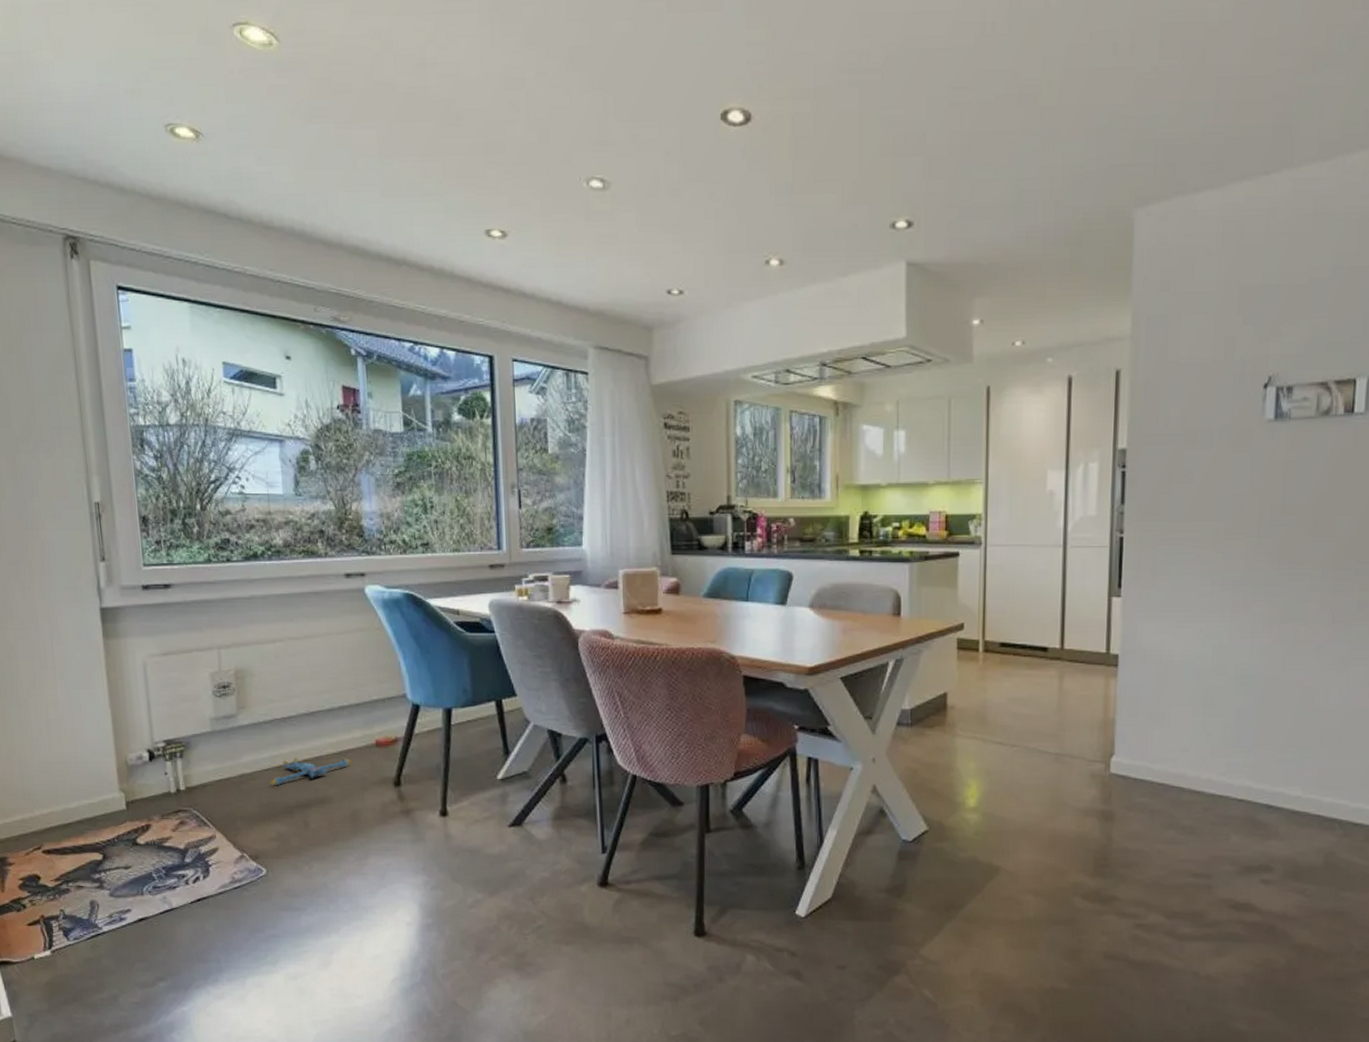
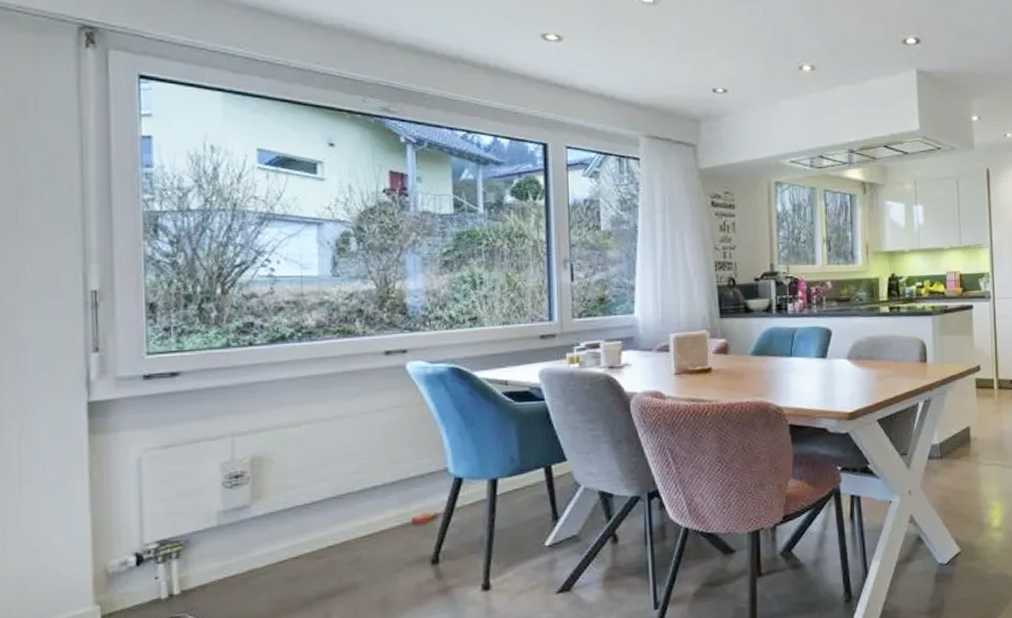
plush toy: present [270,758,352,785] -> none [286,540,384,578]

